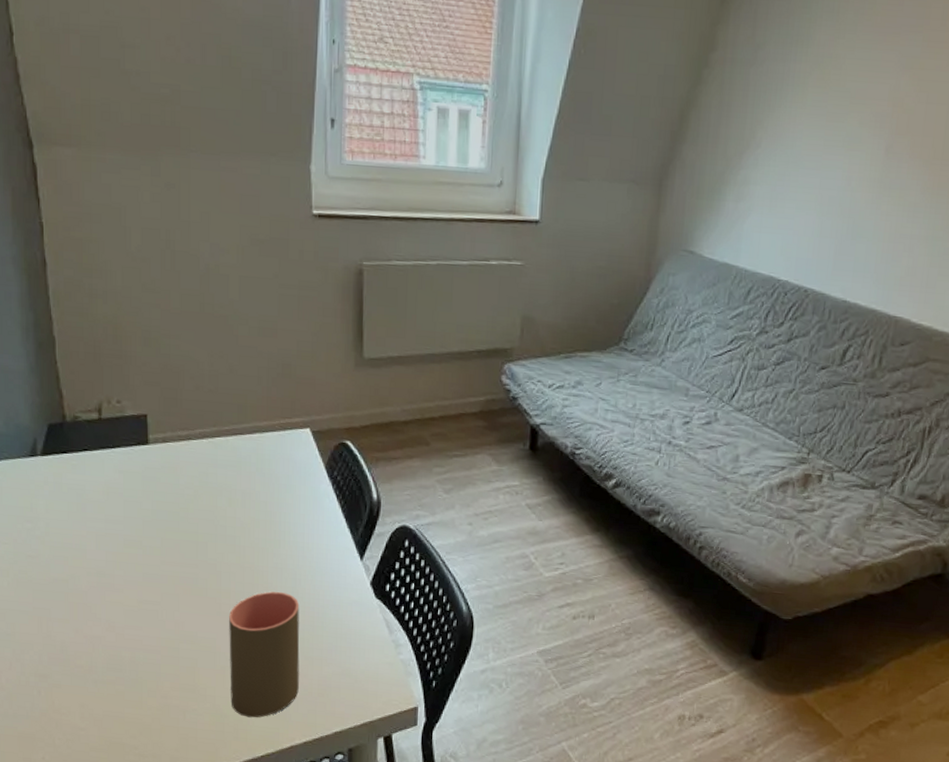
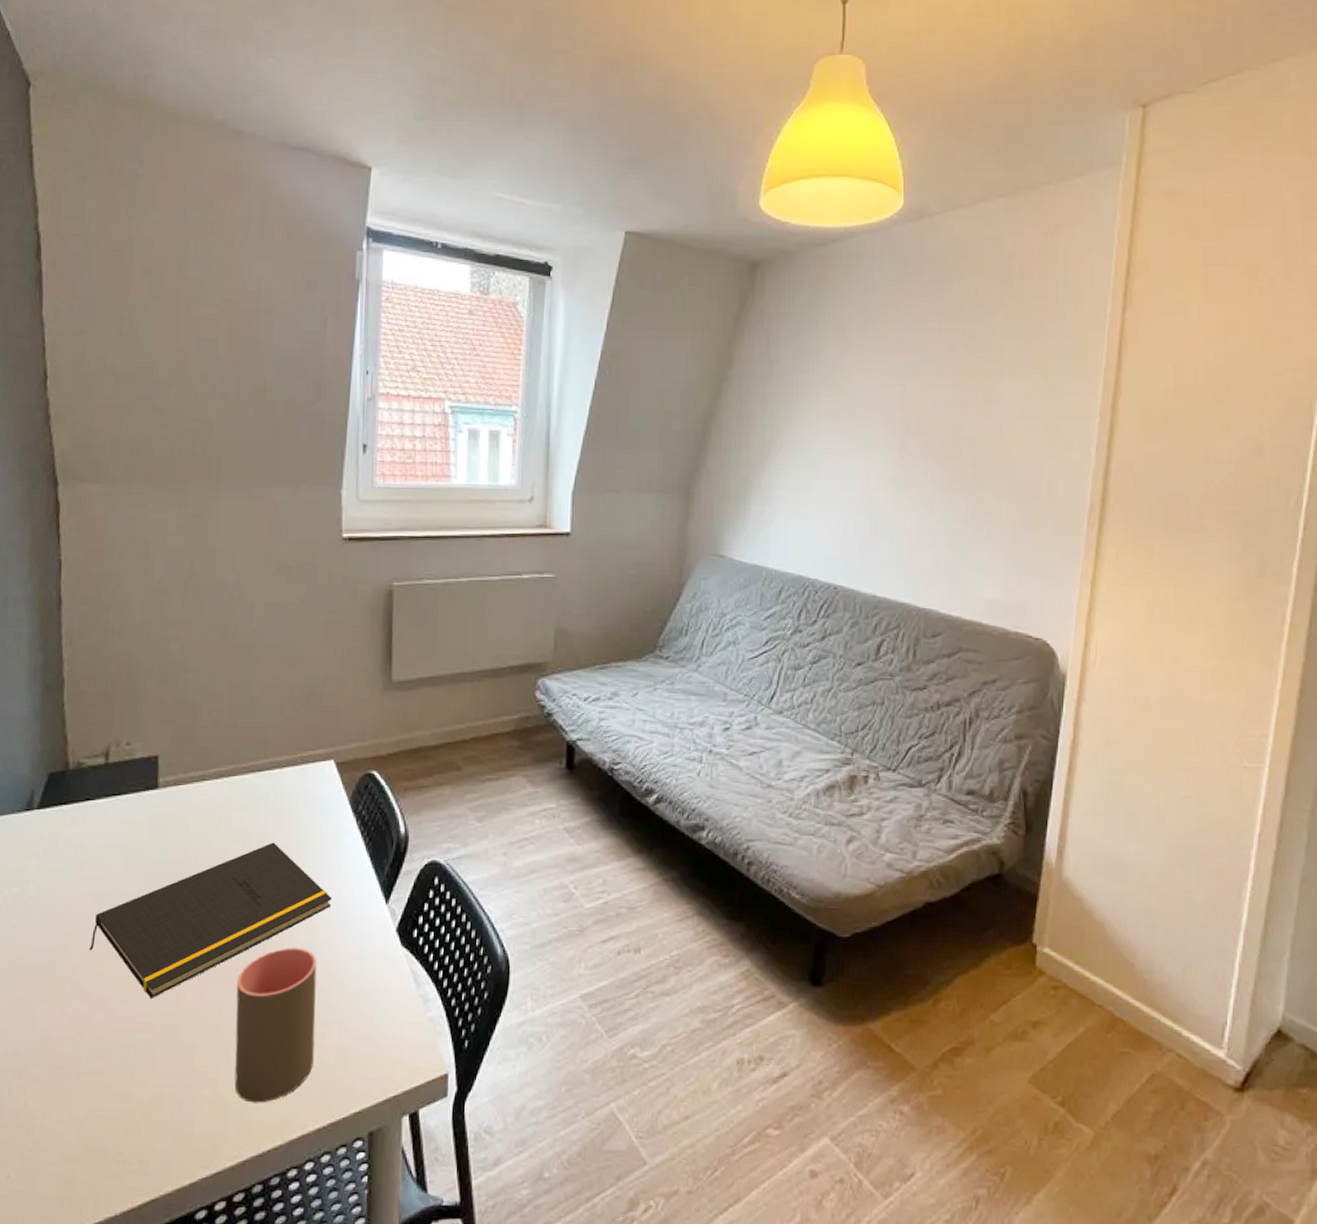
notepad: none [97,499,311,625] -> present [90,842,332,998]

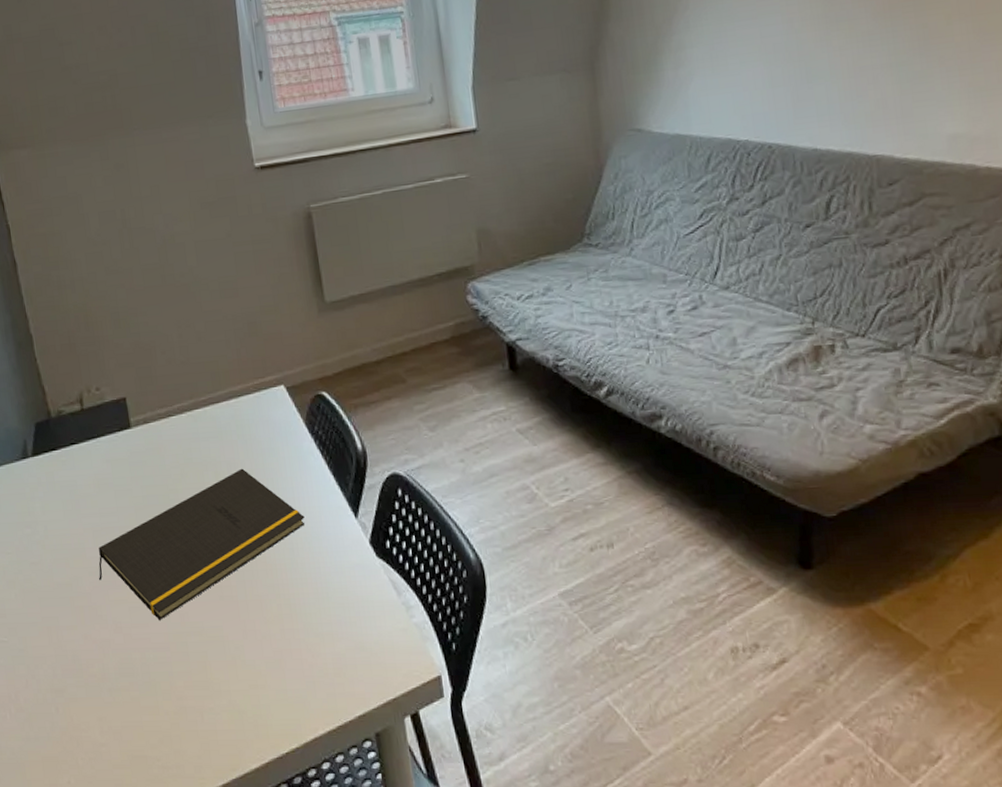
cup: present [234,947,317,1103] -> none [232,565,314,710]

